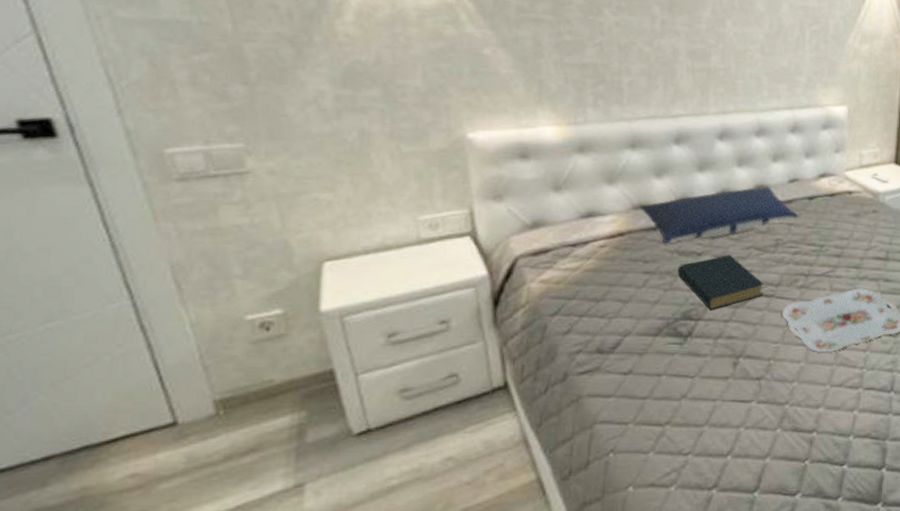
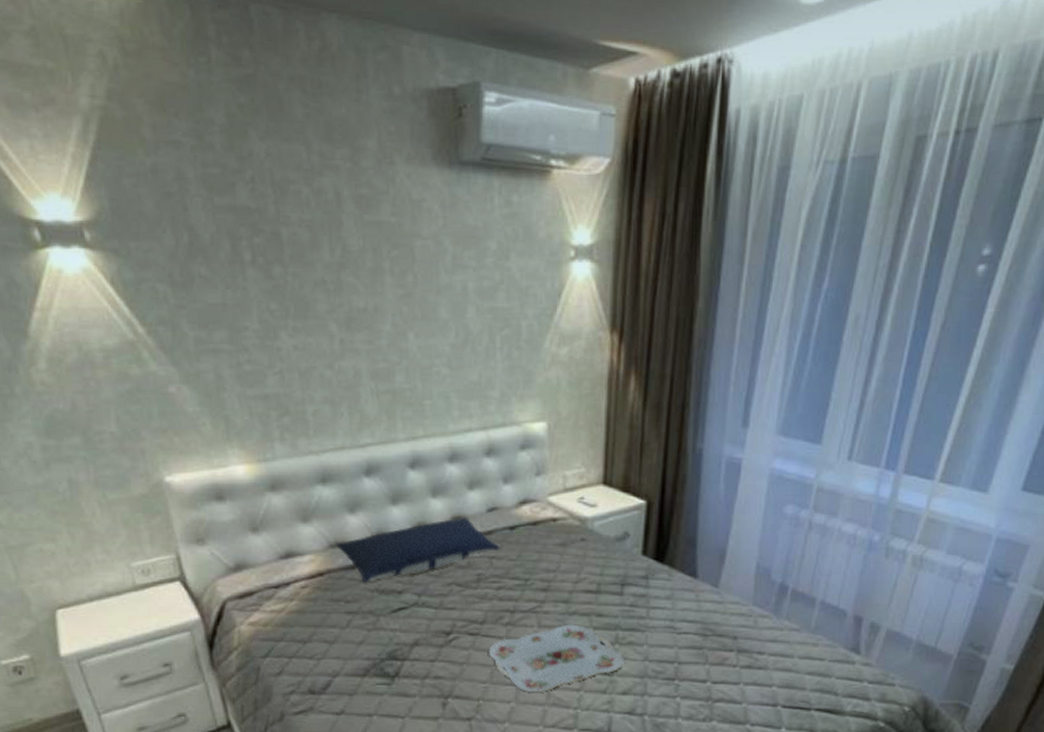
hardback book: present [677,254,765,310] -> none [379,591,469,649]

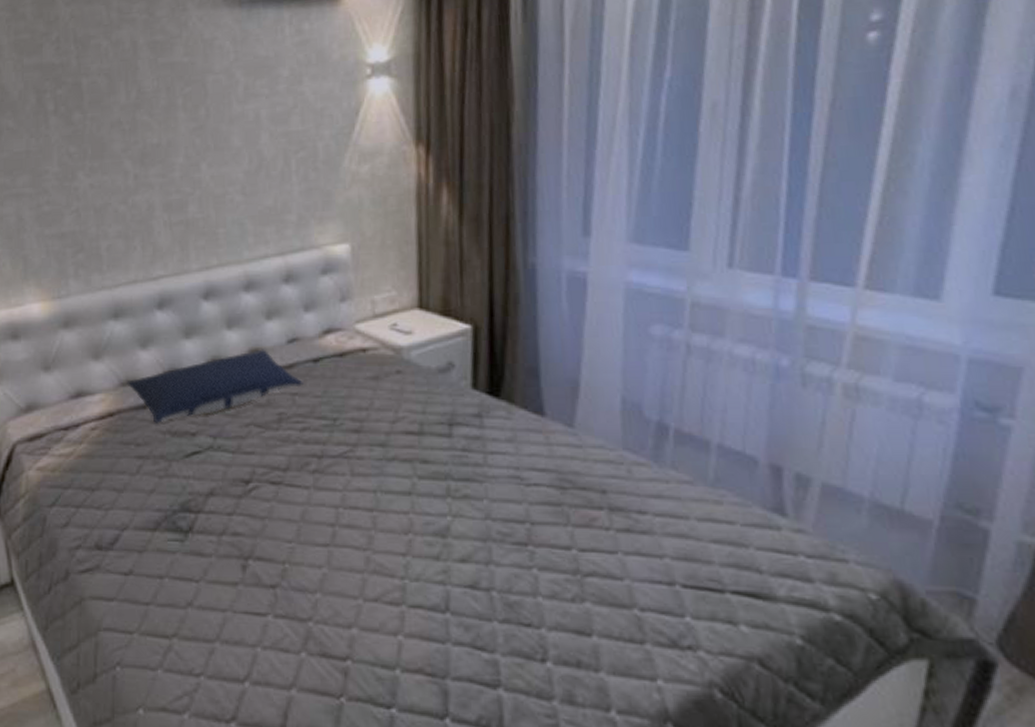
serving tray: present [488,624,625,693] -> none [293,472,461,556]

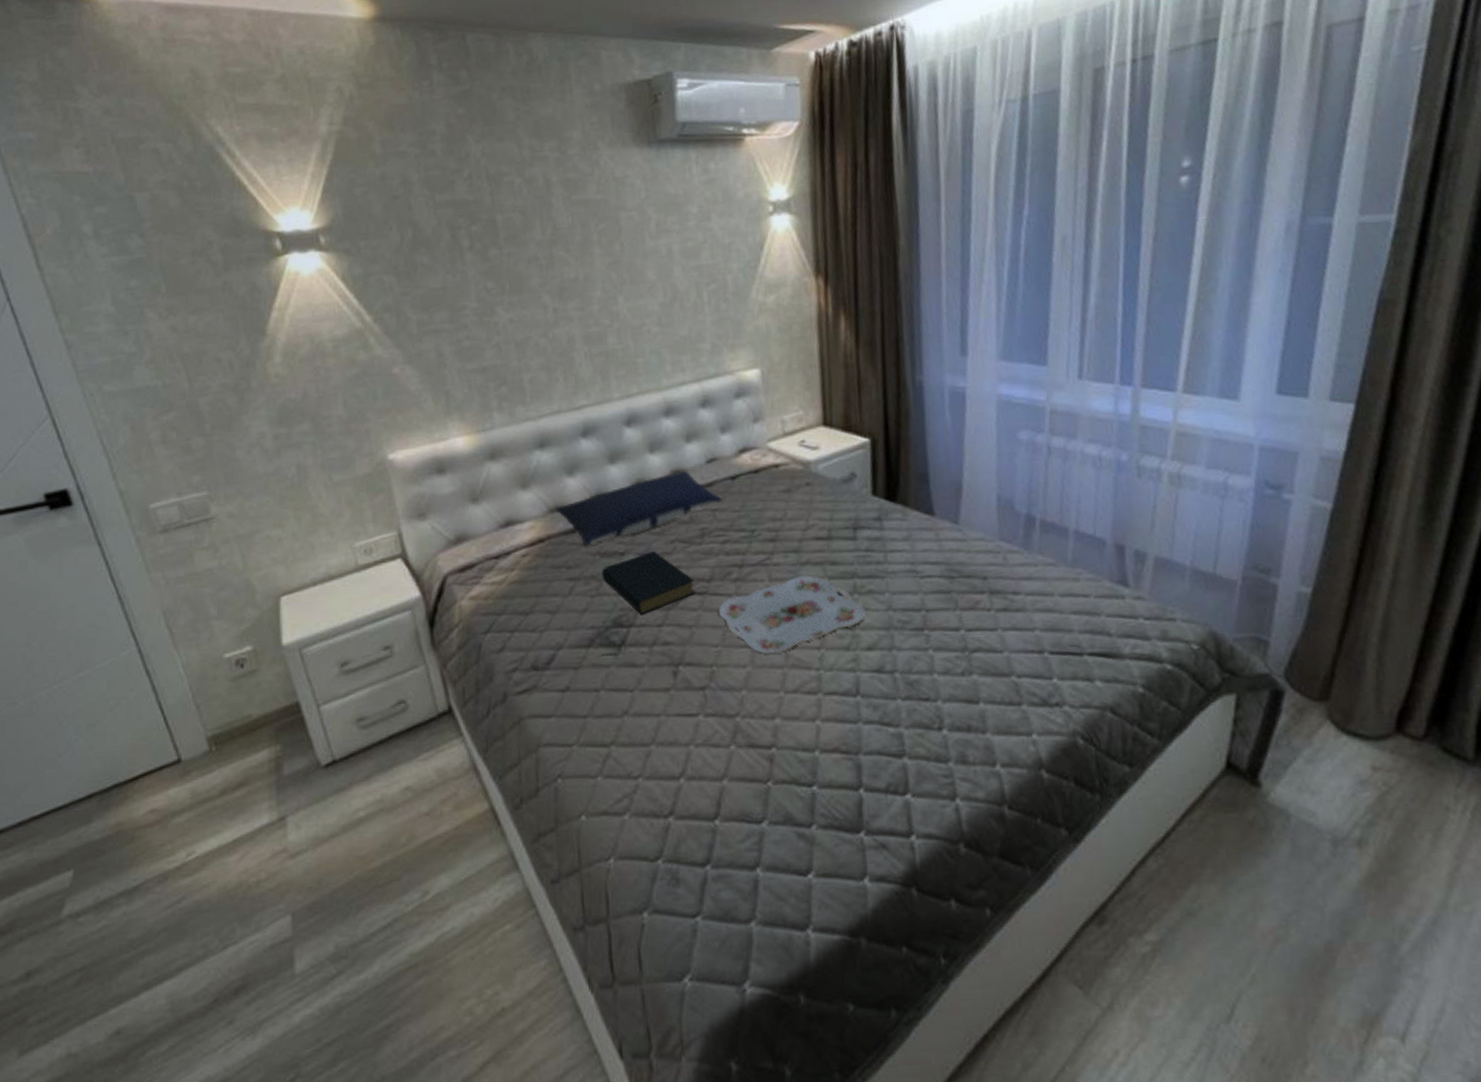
hardback book: none [171,433,271,500] -> present [602,550,697,614]
serving tray: none [293,472,461,556] -> present [718,575,867,654]

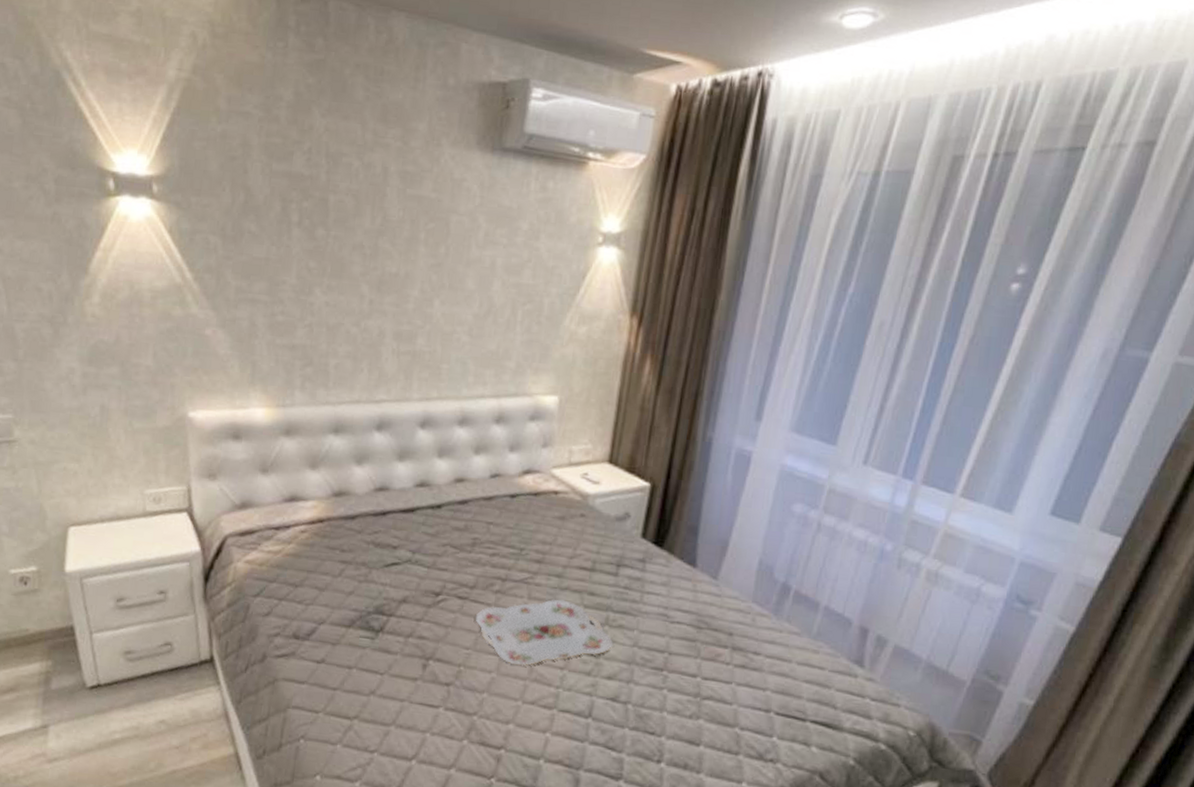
pillow: present [555,470,724,547] -> none [339,480,500,535]
hardback book: present [602,550,697,614] -> none [372,549,458,607]

